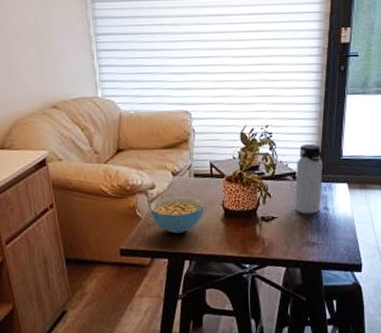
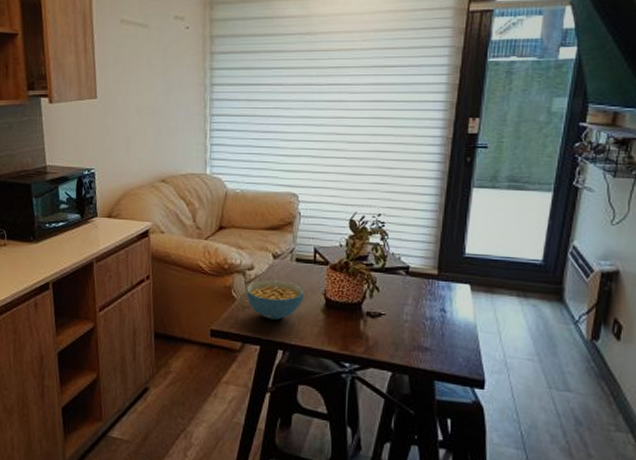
water bottle: present [295,144,323,214] -> none [406,238,442,315]

